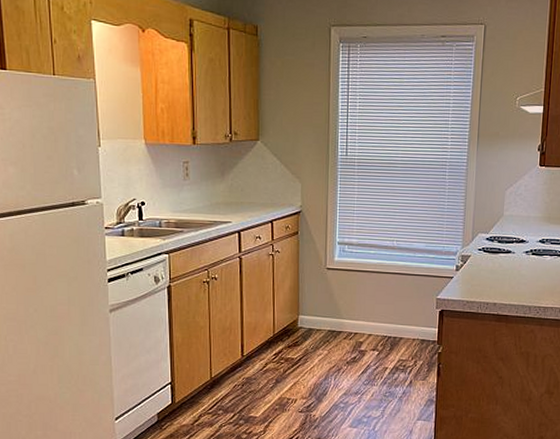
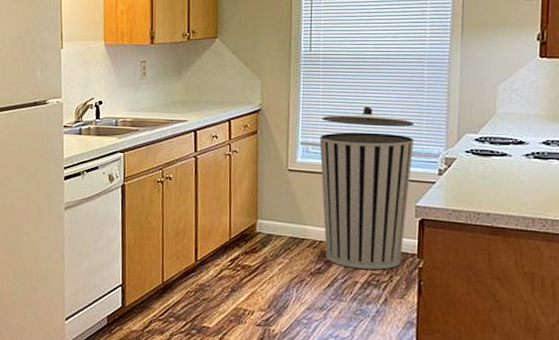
trash can: none [354,209,436,357] -> present [319,106,414,270]

